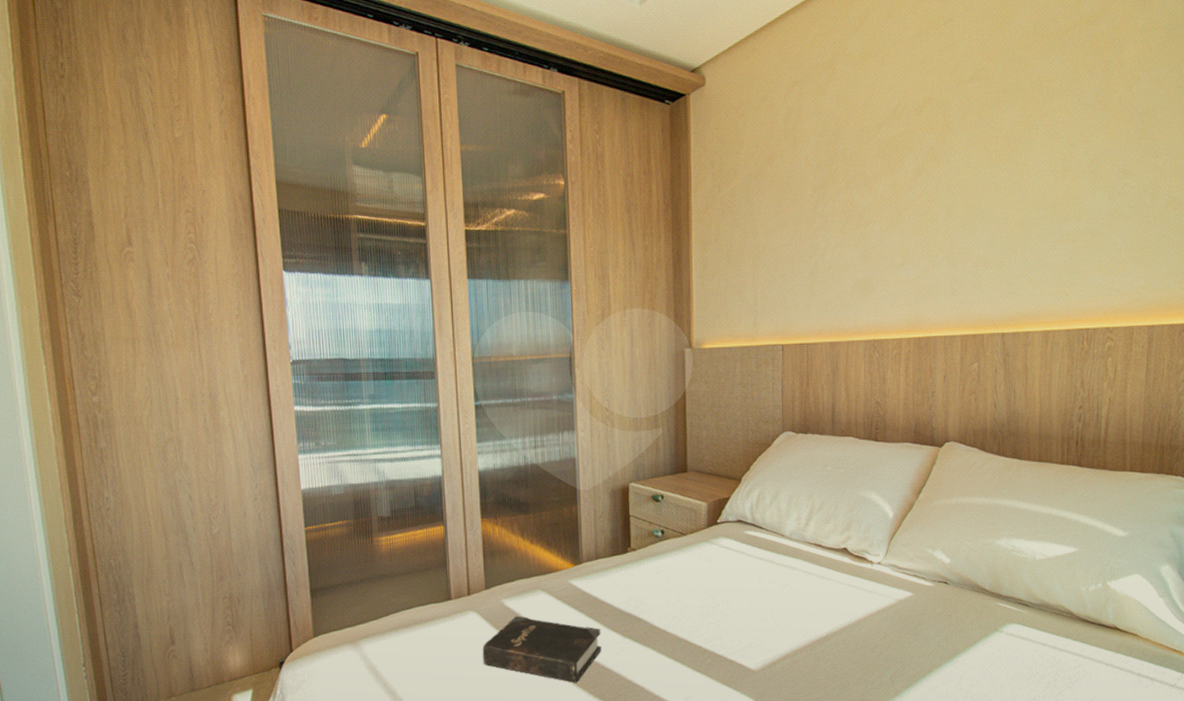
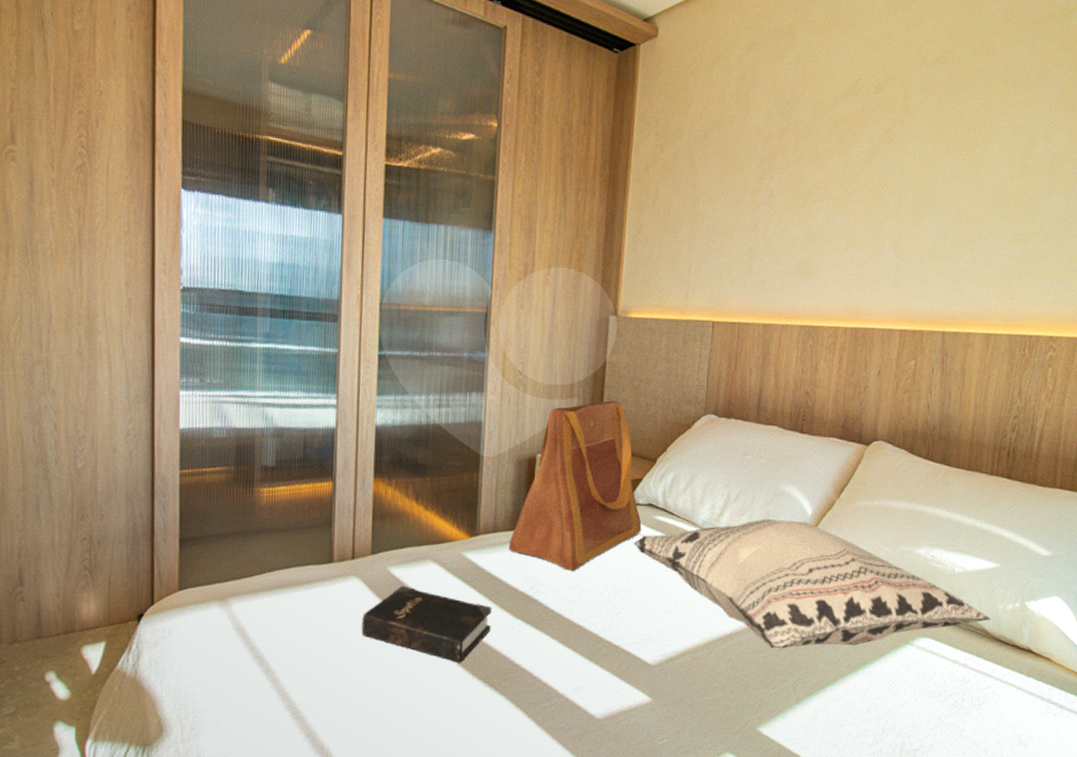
tote bag: none [611,427,733,589] -> present [508,401,642,571]
decorative pillow: none [727,524,1075,646] -> present [633,519,991,649]

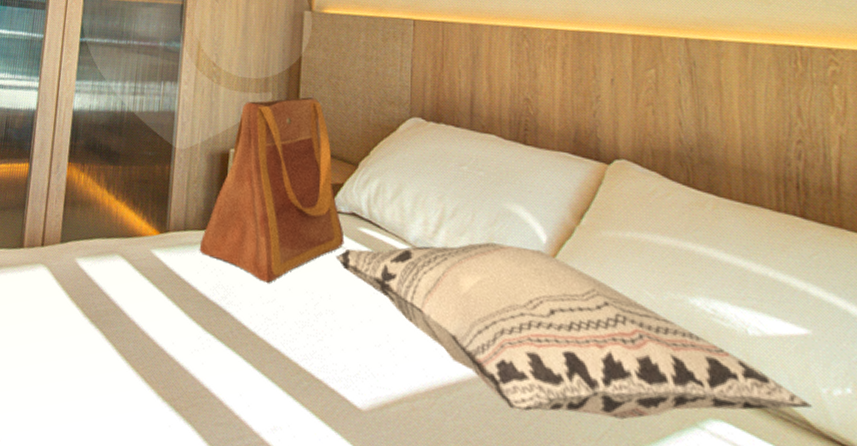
hardback book: present [361,585,492,663] -> none [45,280,180,378]

